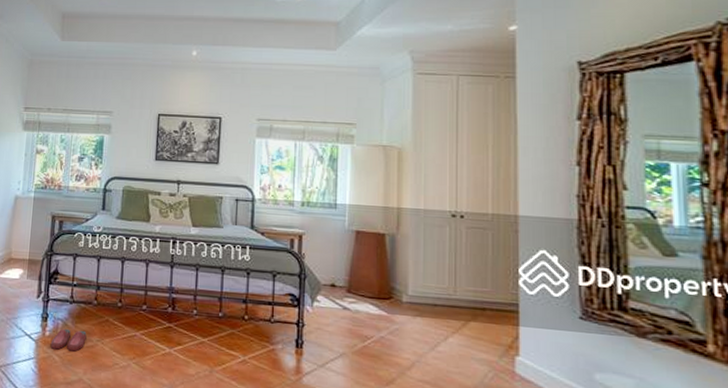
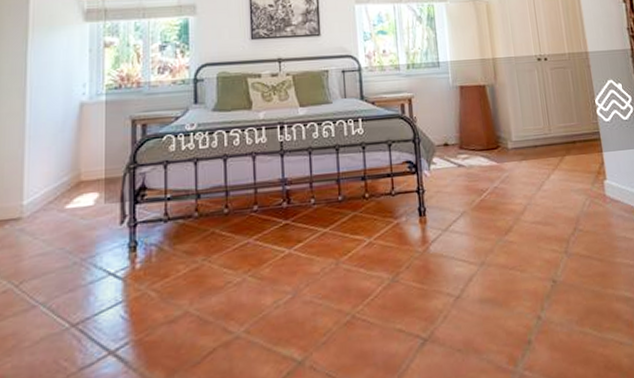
slippers: present [50,328,87,352] -> none [143,251,189,284]

